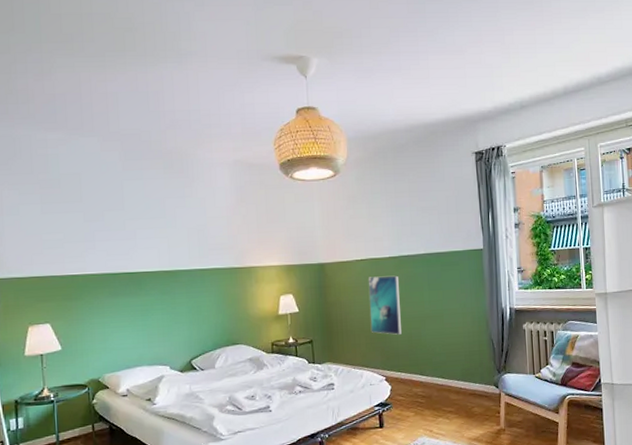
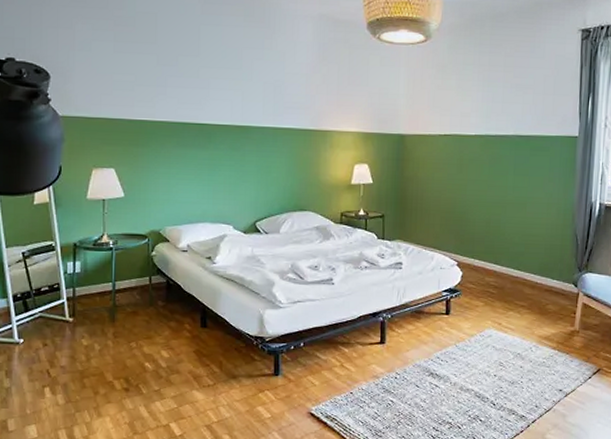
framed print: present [369,275,402,335] -> none [447,154,484,219]

